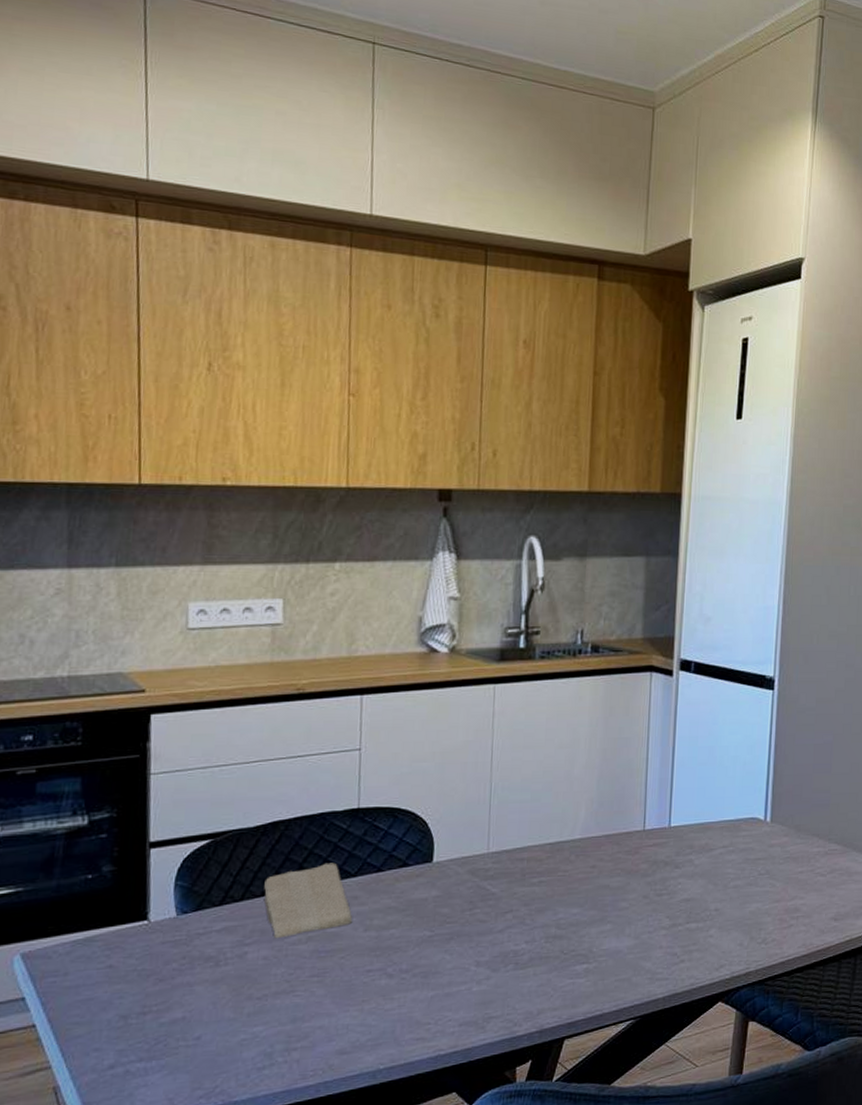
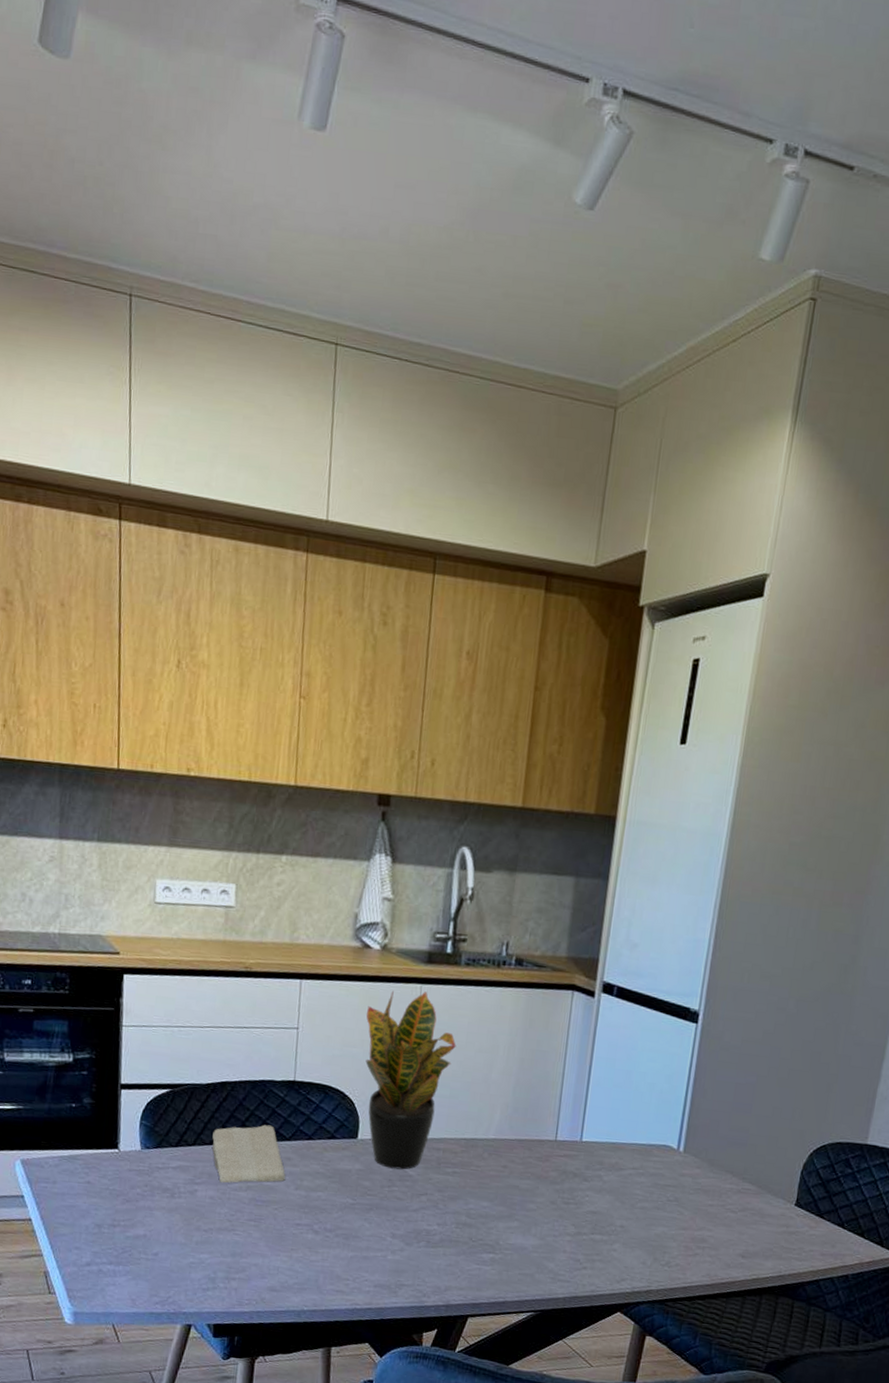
potted plant: none [436,691,535,889] -> present [365,990,456,1170]

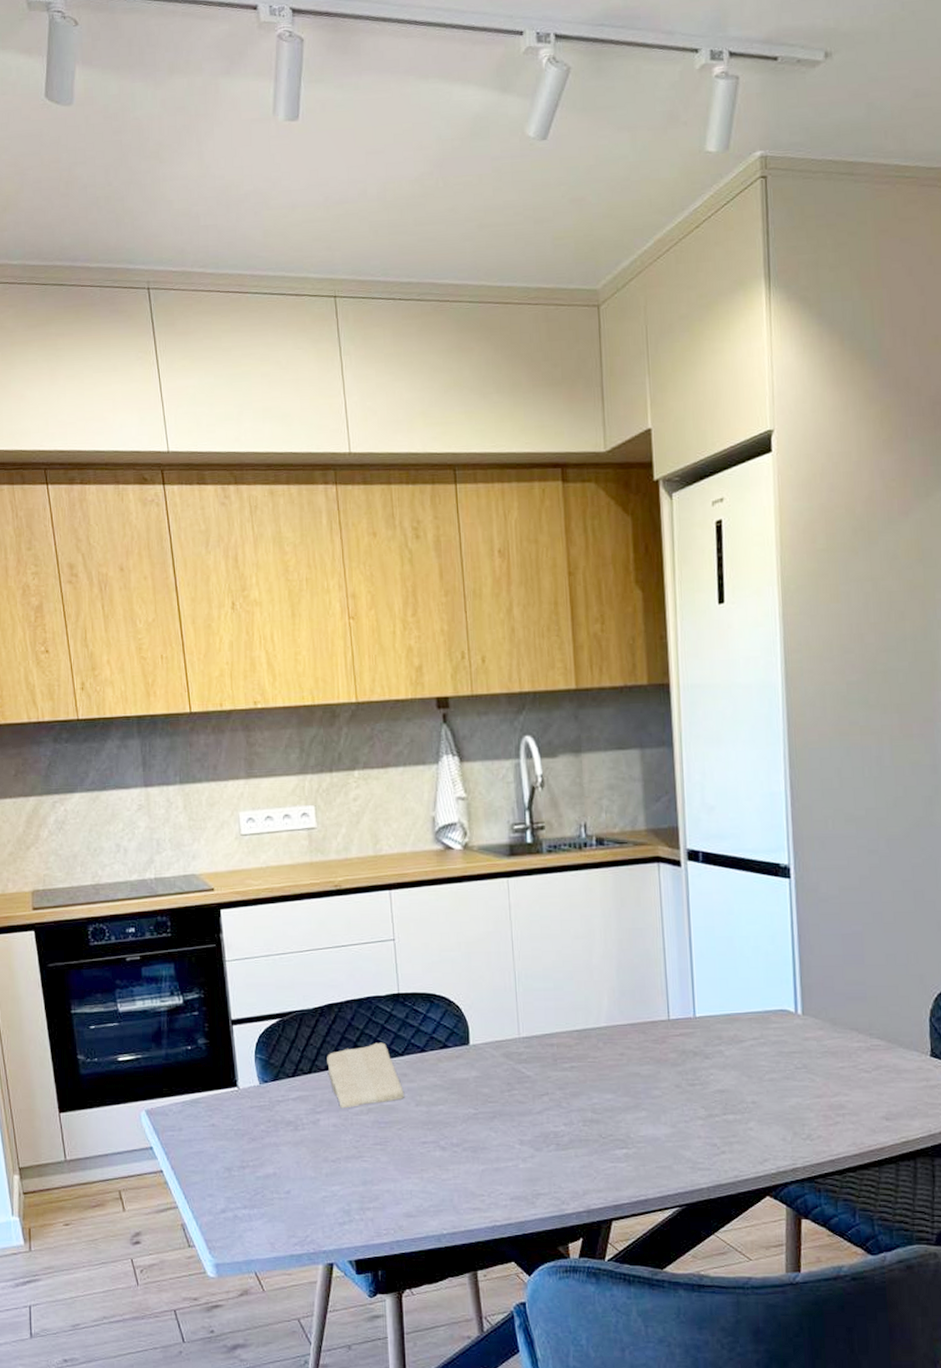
potted plant: present [365,990,456,1170] -> none [458,885,552,1071]

